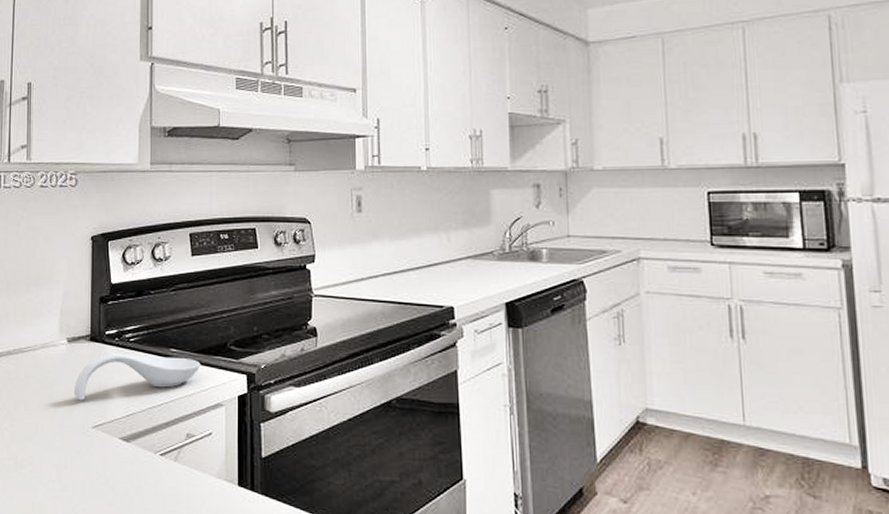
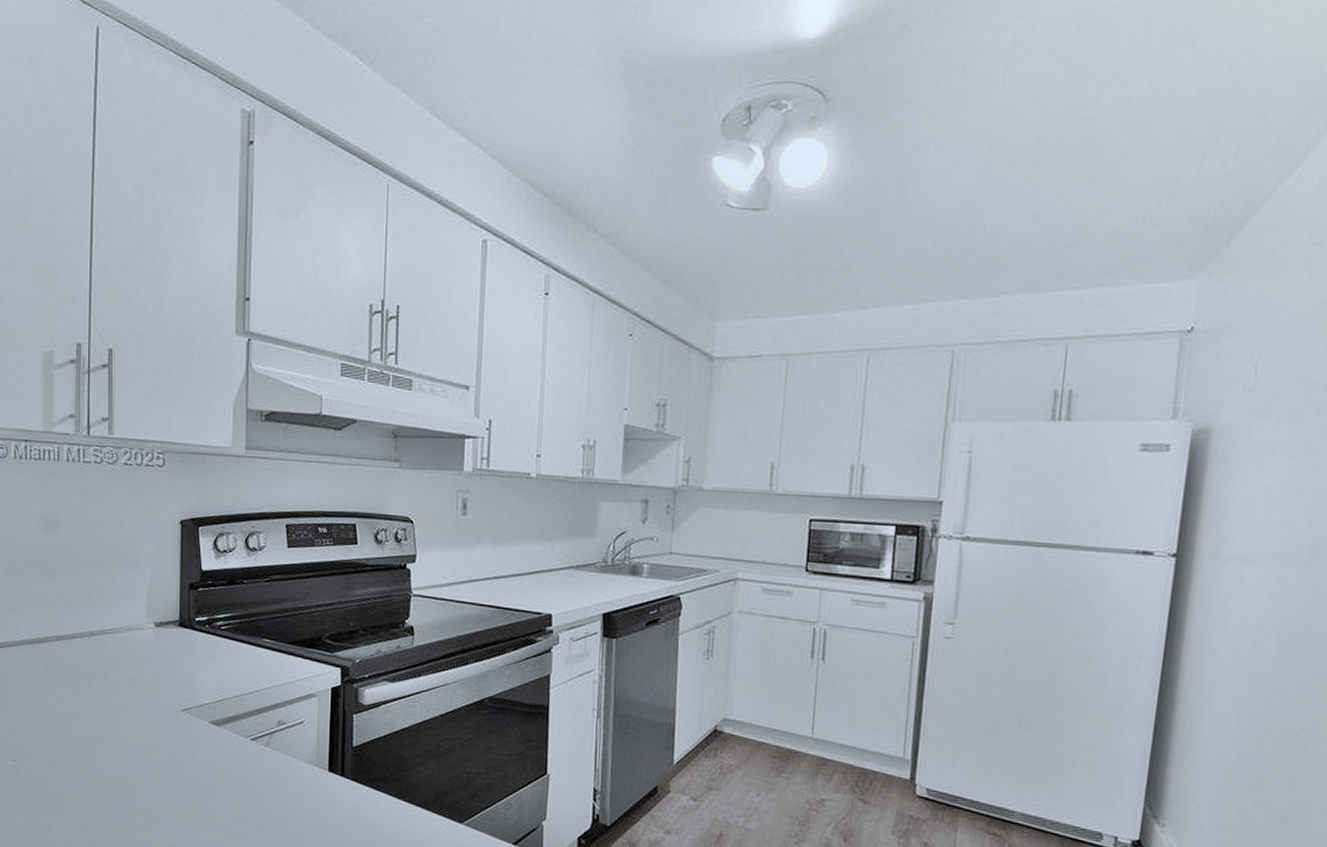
spoon rest: present [73,353,201,401] -> none [161,639,295,685]

